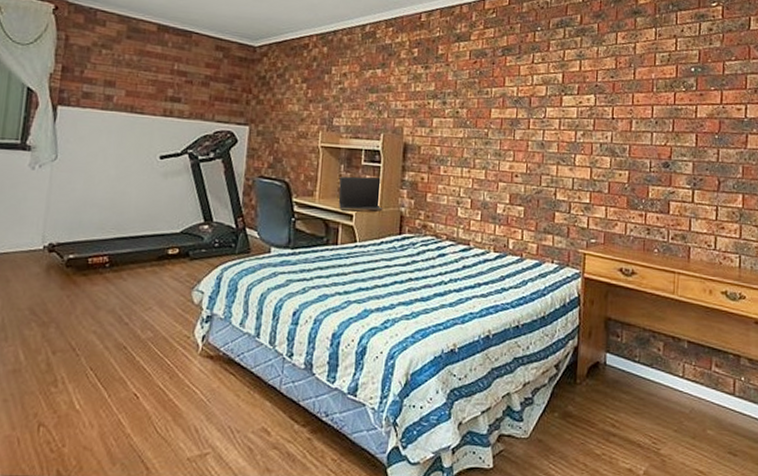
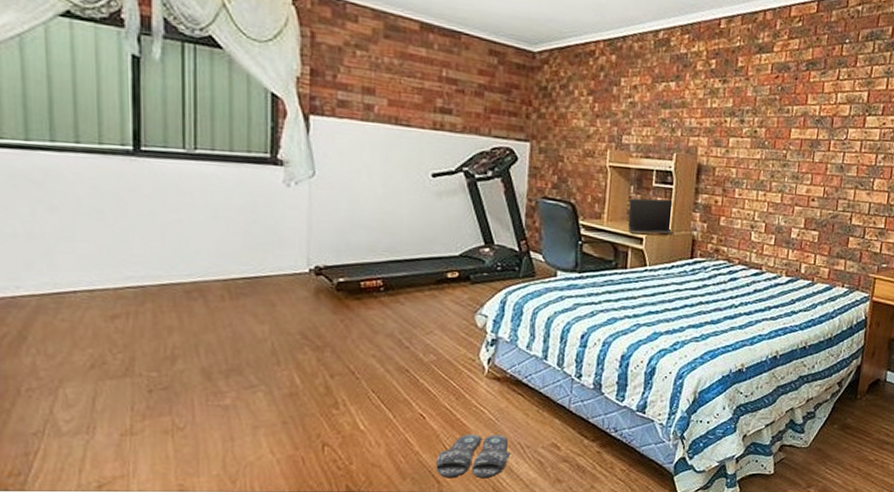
slippers: none [146,416,221,466] -> present [436,434,511,479]

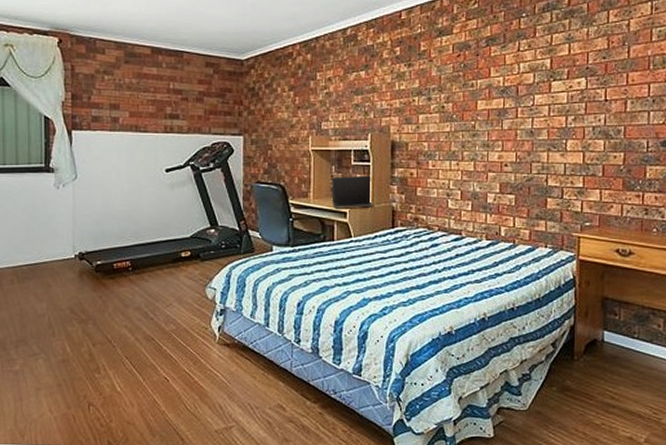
slippers: present [436,434,511,479] -> none [180,396,243,437]

